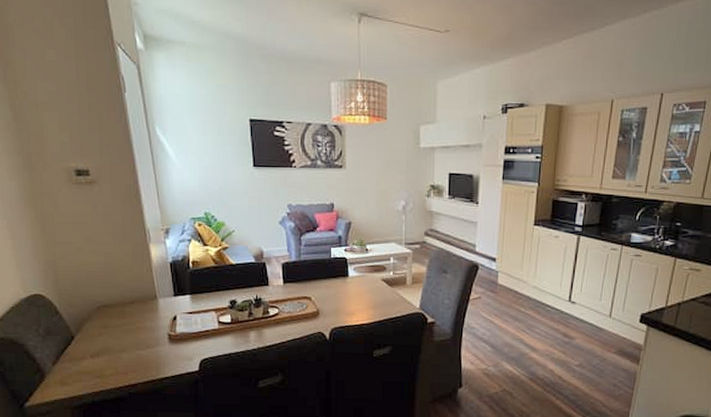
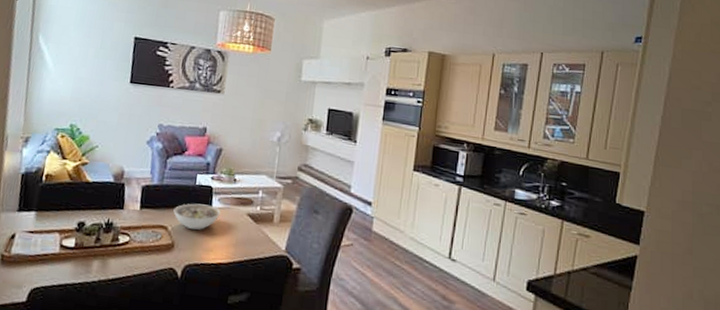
bowl: none [314,274,357,297] -> present [173,203,221,230]

